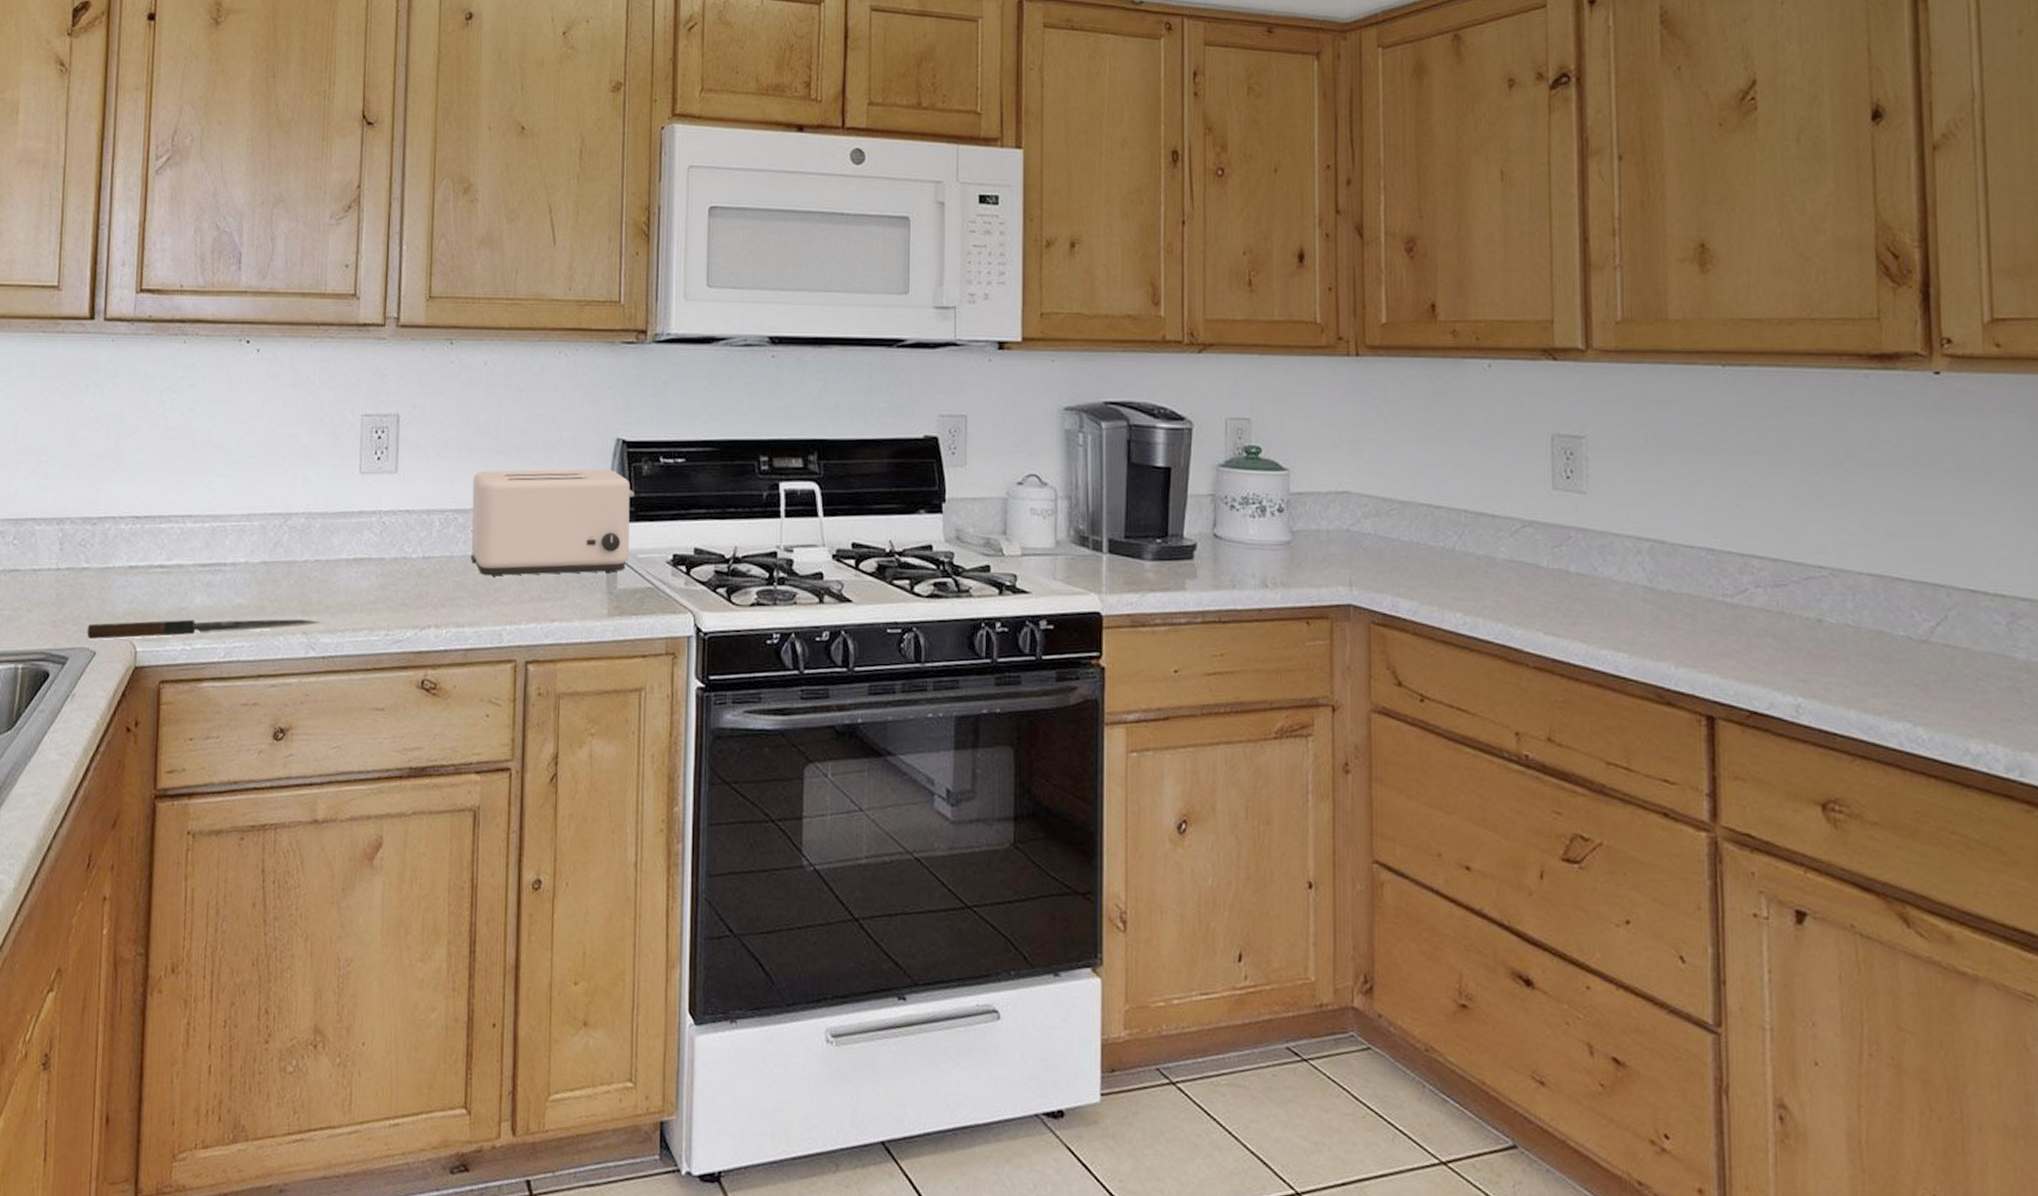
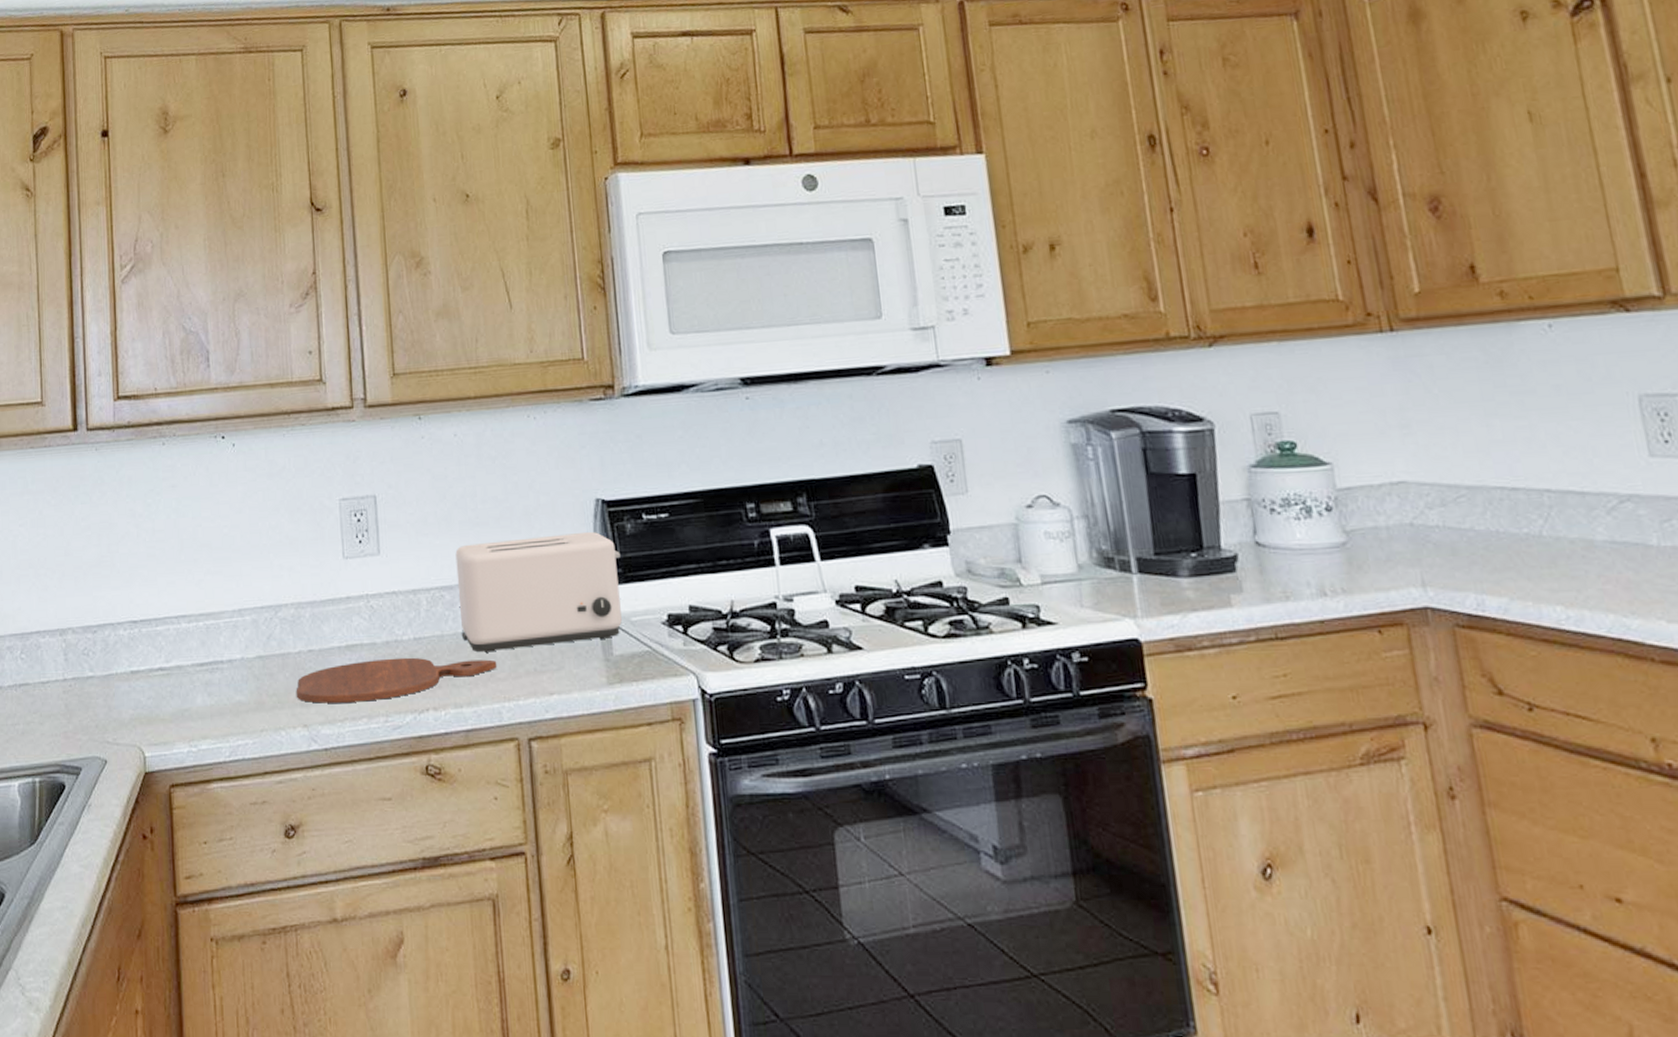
kitchen knife: present [87,619,321,639] -> none [96,712,321,747]
cutting board: none [298,574,503,614] -> present [296,657,498,703]

